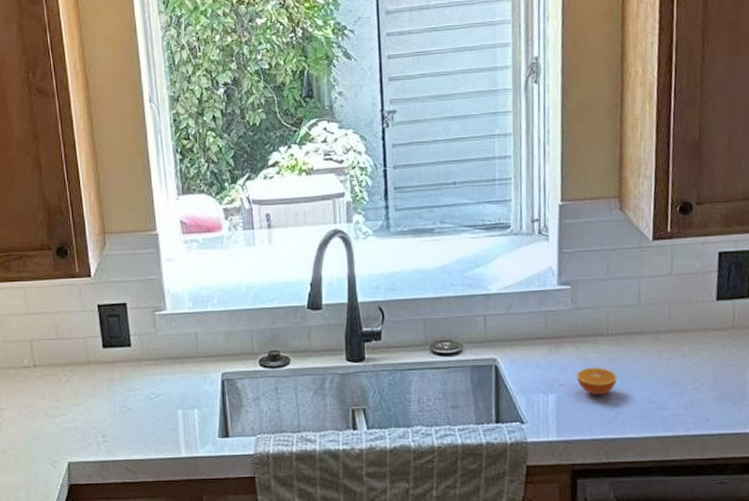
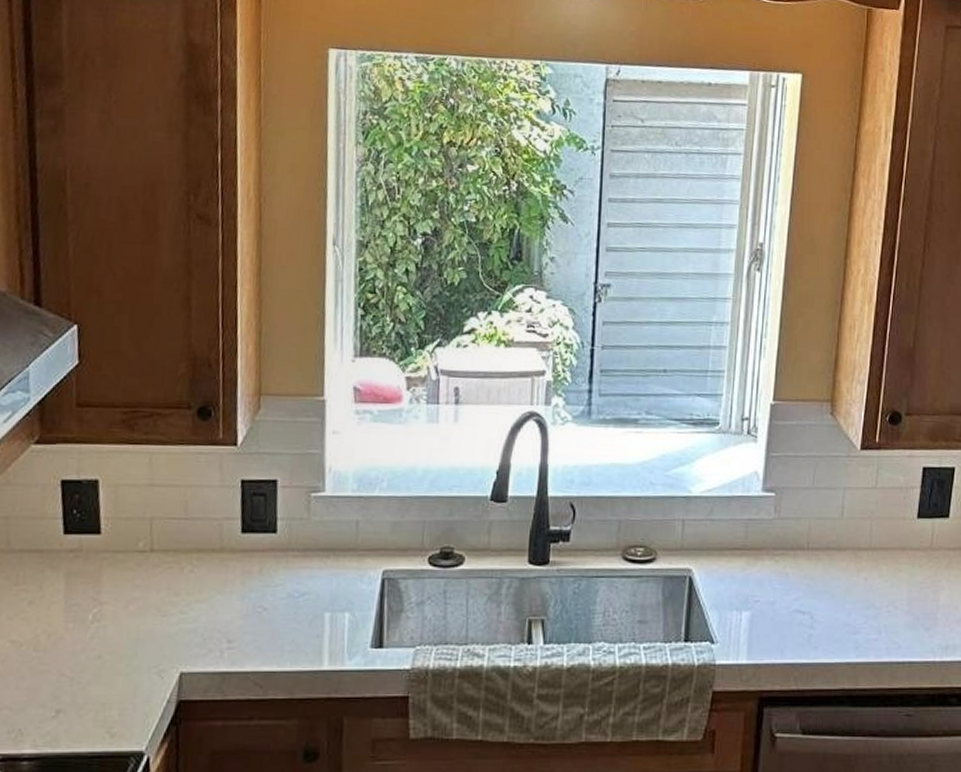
orange: present [576,367,618,396] -> none [772,583,814,615]

